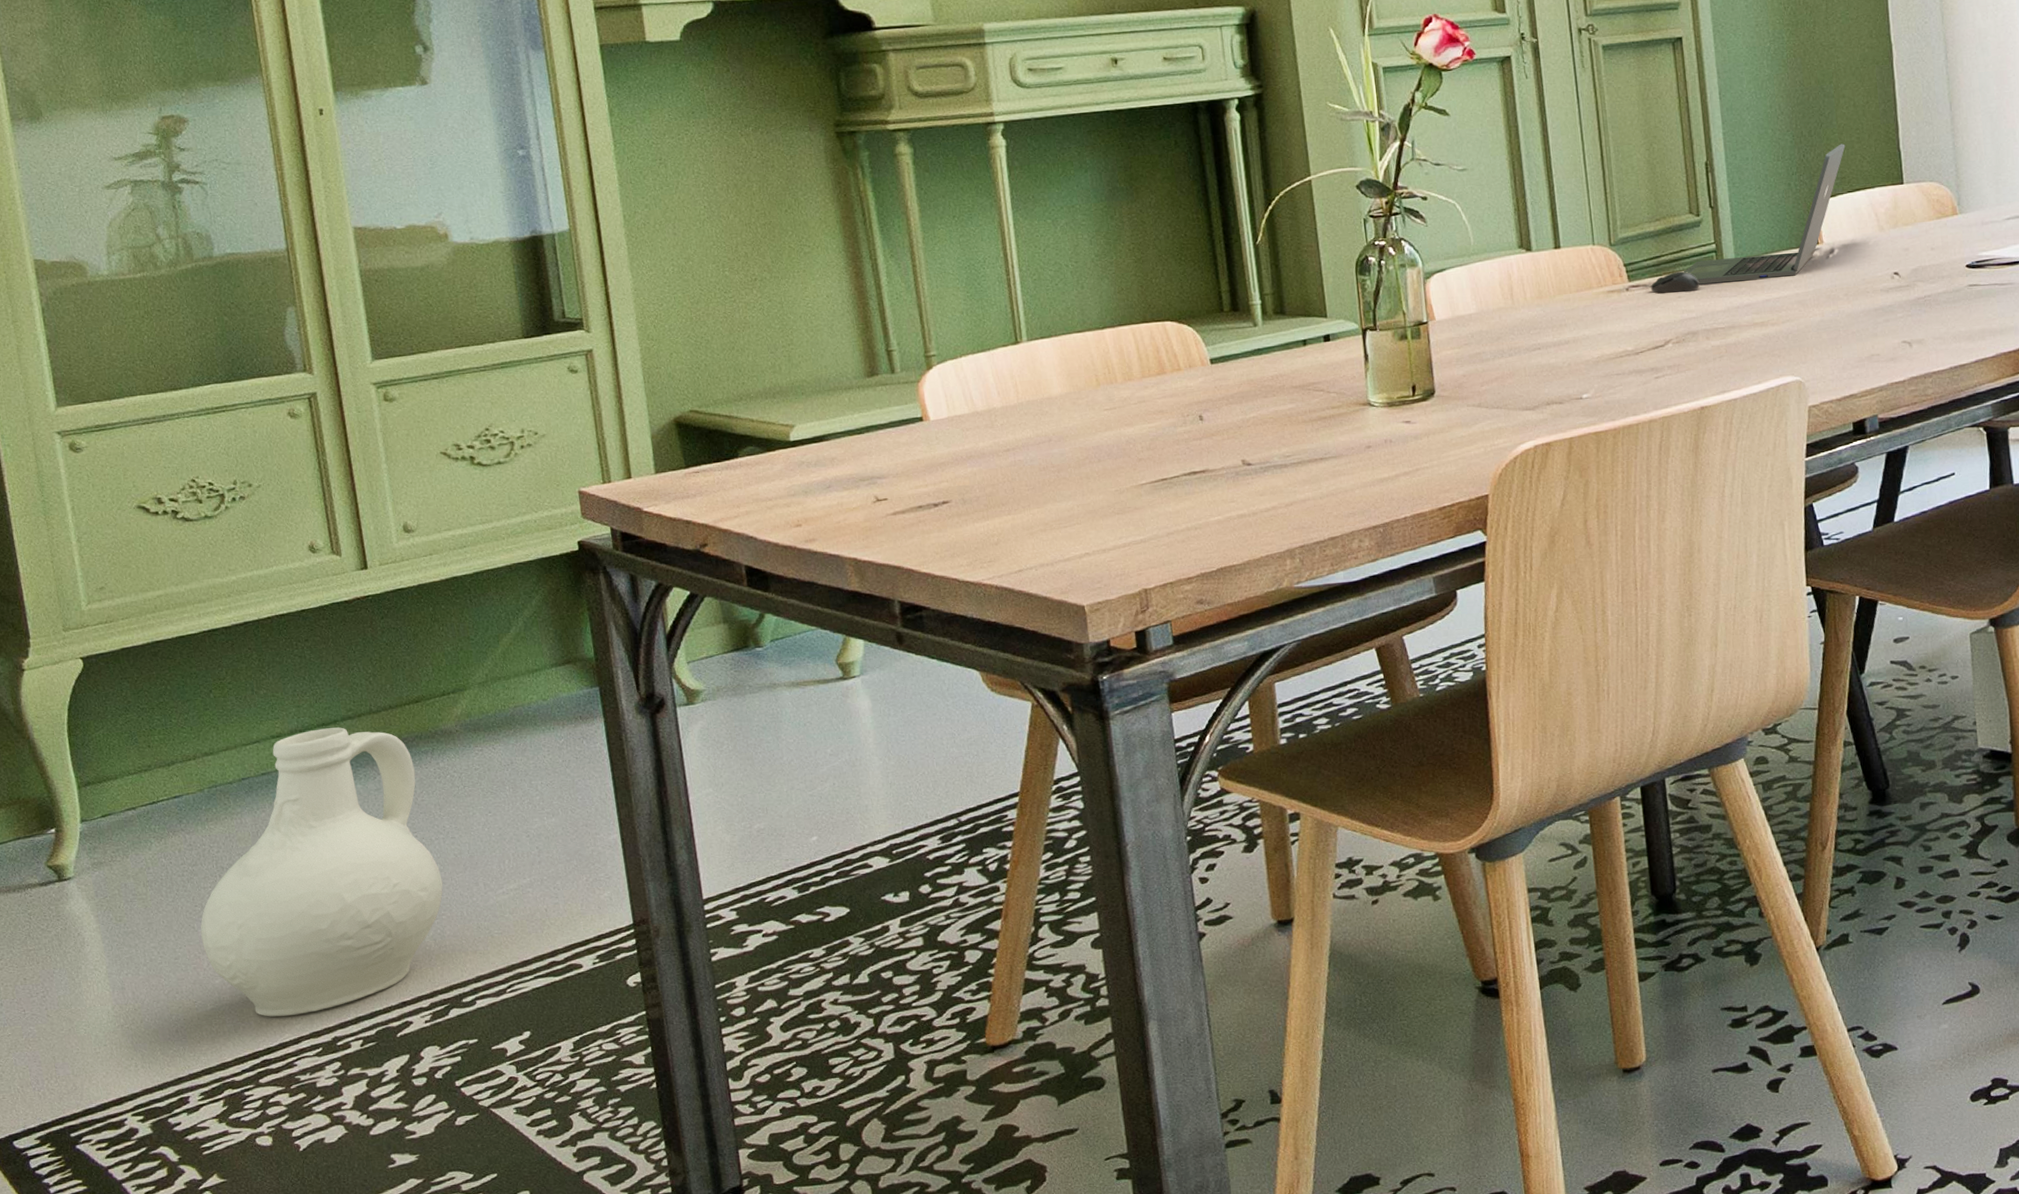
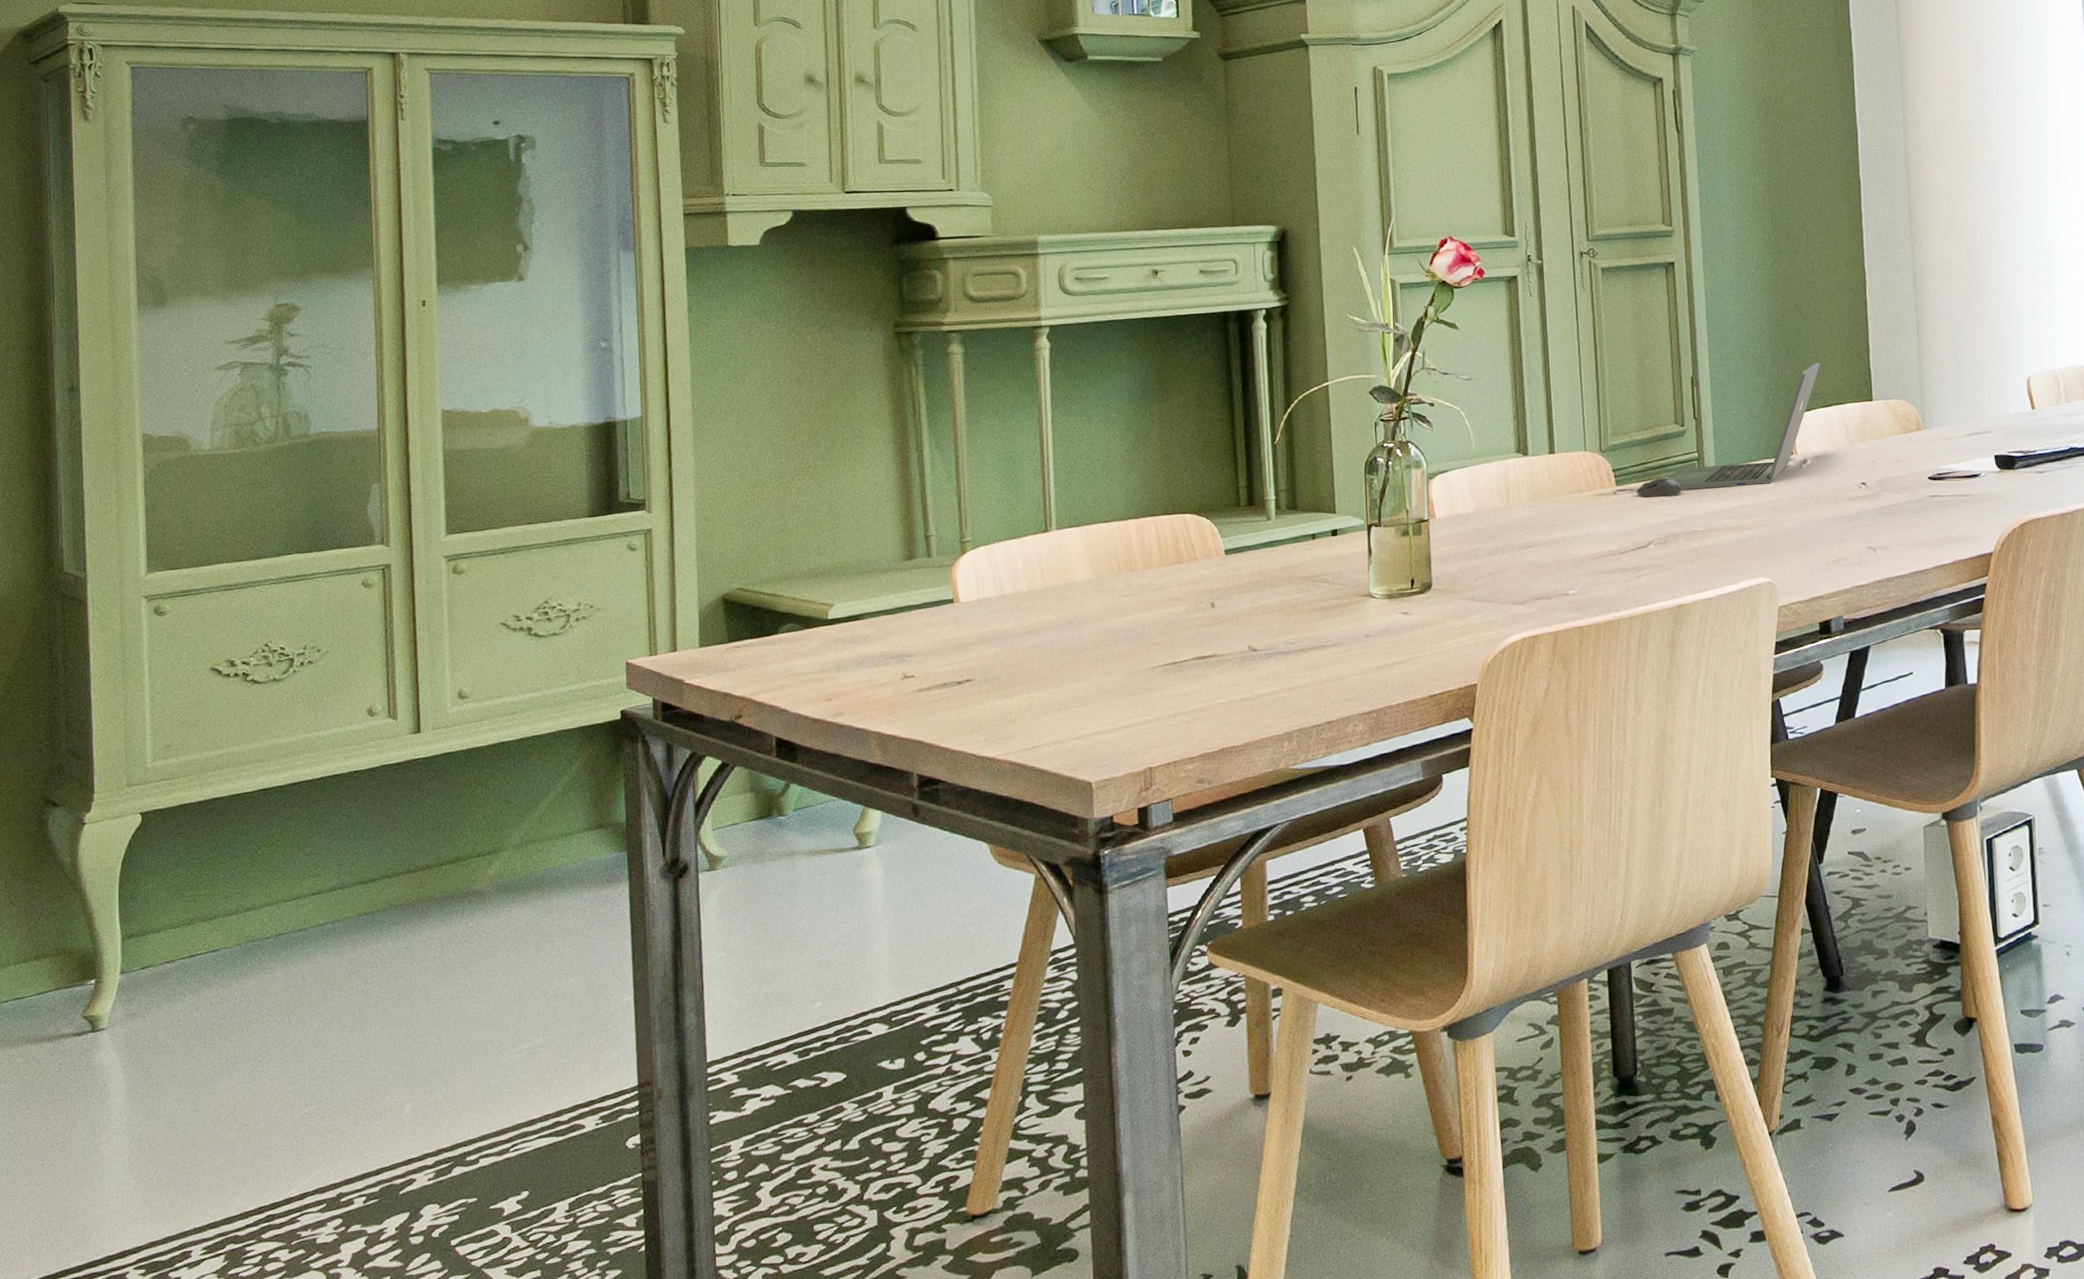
ceramic jug: present [200,727,443,1017] -> none [221,885,460,1172]

